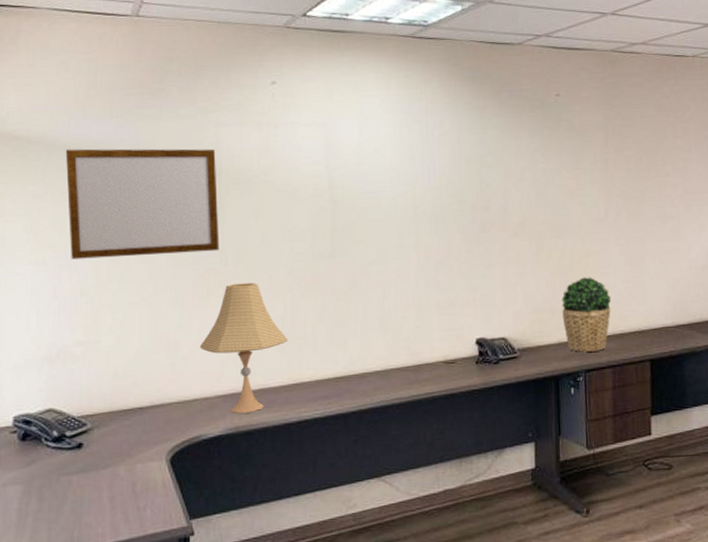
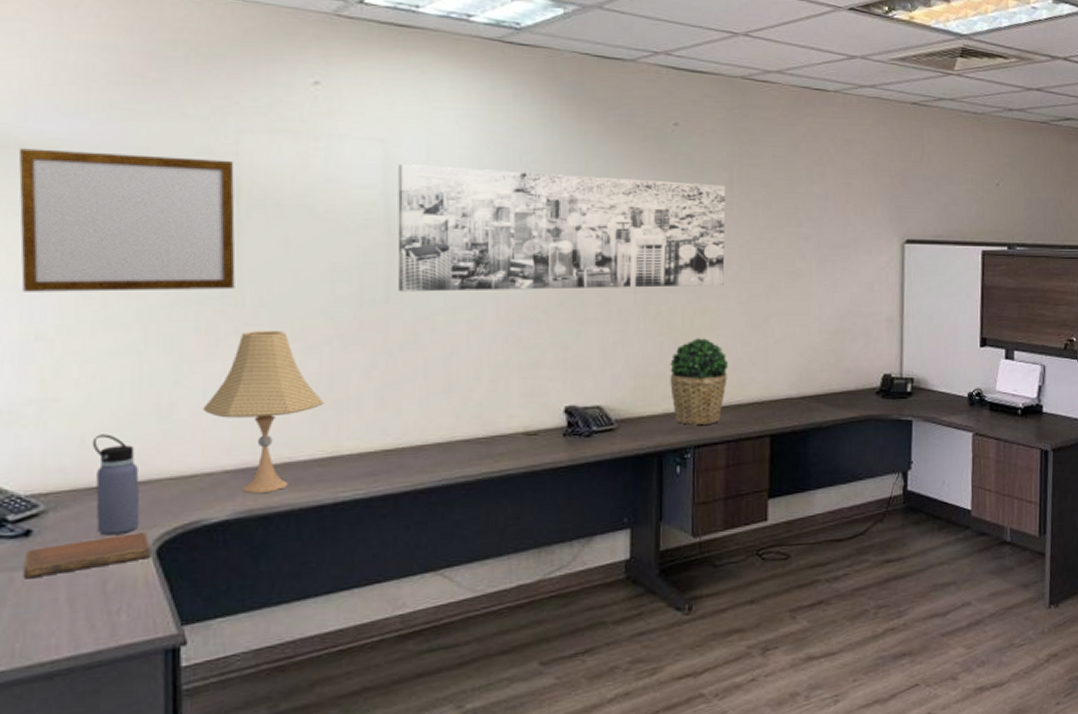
notebook: none [78,445,166,482] -> present [23,532,151,579]
water bottle: none [122,368,158,448] -> present [92,434,140,536]
wall art: none [337,143,604,248] -> present [397,164,726,292]

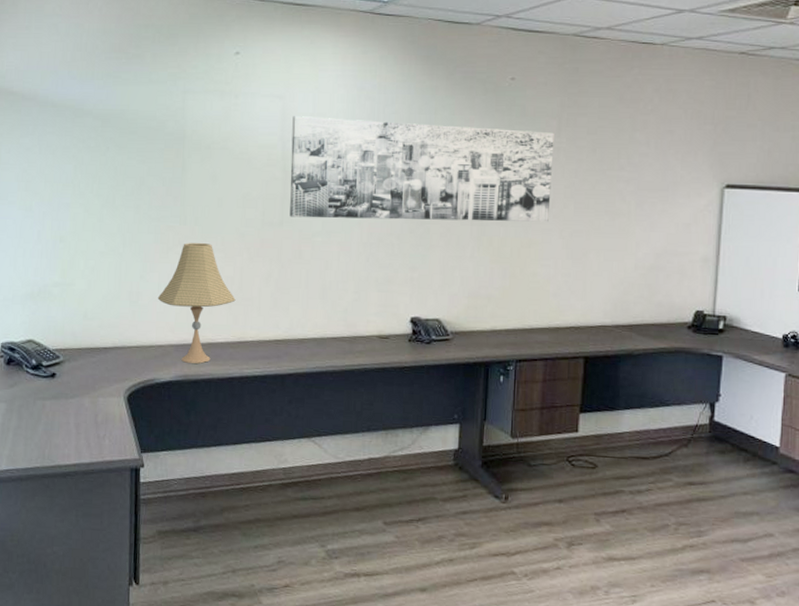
writing board: present [18,148,236,292] -> none [52,107,182,211]
notebook: present [23,532,151,579] -> none [50,383,124,407]
water bottle: present [92,434,140,536] -> none [91,311,118,384]
potted plant: present [670,338,729,425] -> none [498,267,550,343]

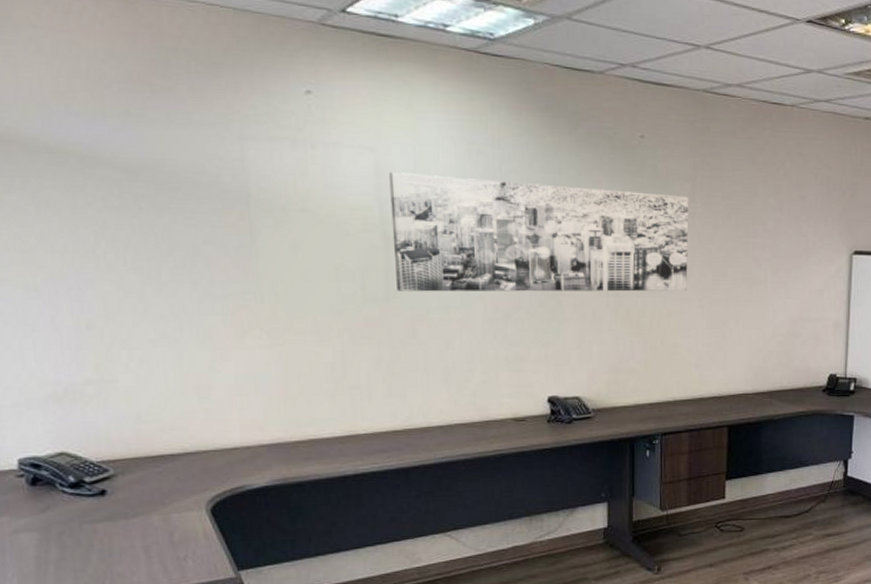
desk lamp: present [157,243,236,364] -> none [236,325,340,464]

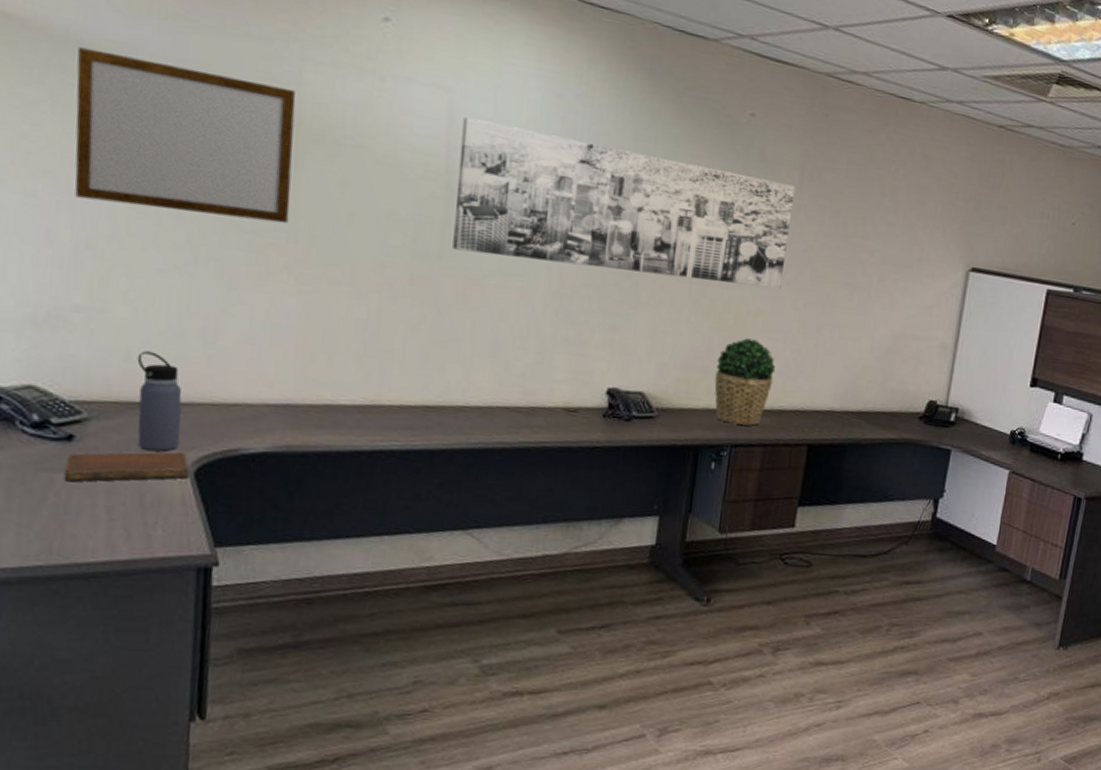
writing board: none [48,152,253,287] -> present [74,47,296,224]
notebook: none [103,494,206,530] -> present [64,451,189,482]
water bottle: none [146,411,195,497] -> present [137,351,182,452]
potted plant: none [639,339,692,415] -> present [714,338,776,426]

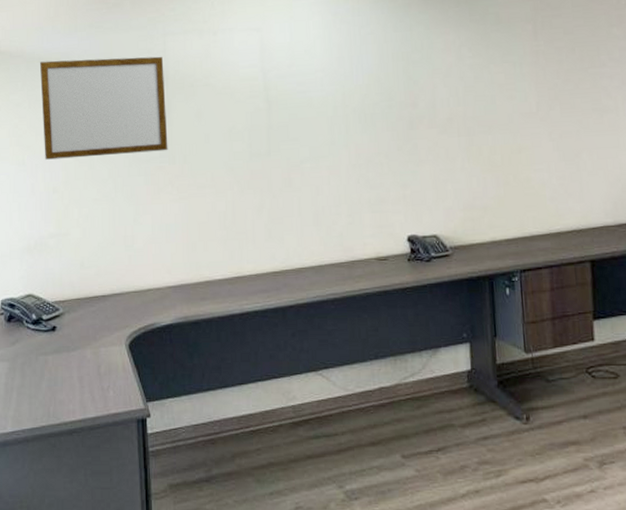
notebook: present [64,451,189,482] -> none [53,331,125,361]
water bottle: present [137,351,182,452] -> none [88,259,118,333]
wall art: present [452,117,796,289] -> none [271,36,536,146]
potted plant: present [714,338,776,426] -> none [493,173,546,251]

